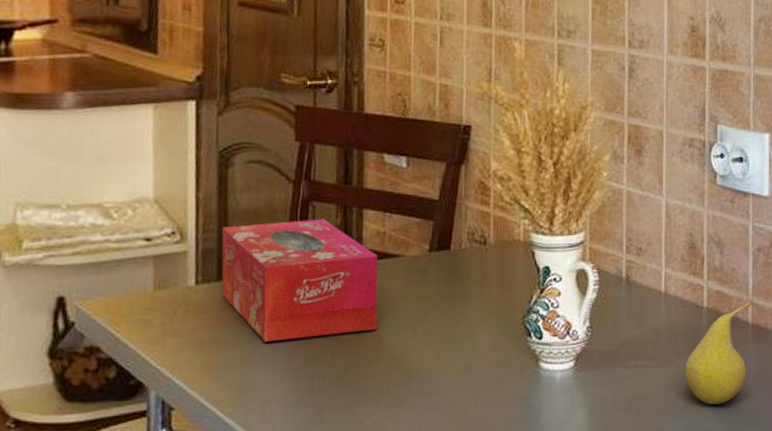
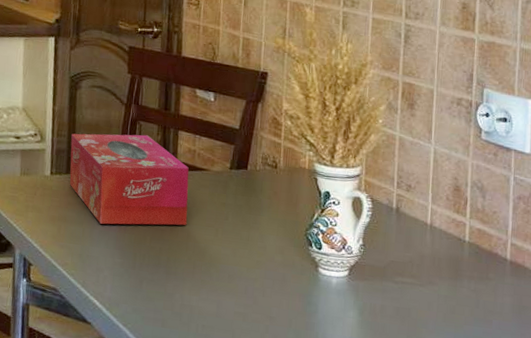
fruit: present [685,299,753,404] -> none [446,239,512,325]

